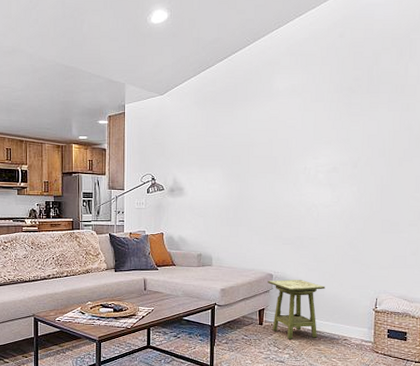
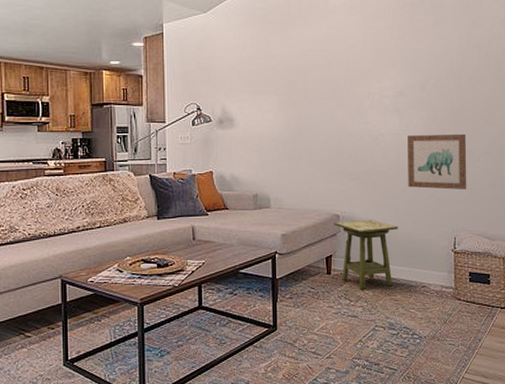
wall art: none [336,206,393,256] -> present [407,133,467,190]

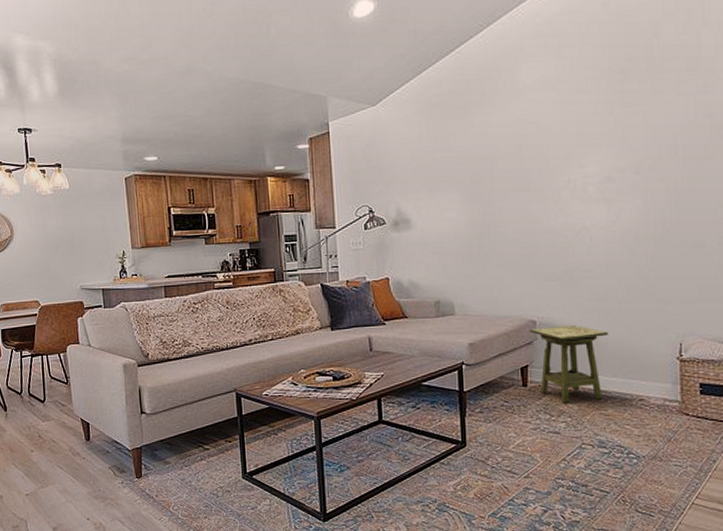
wall art: present [407,133,467,190] -> none [618,221,696,288]

